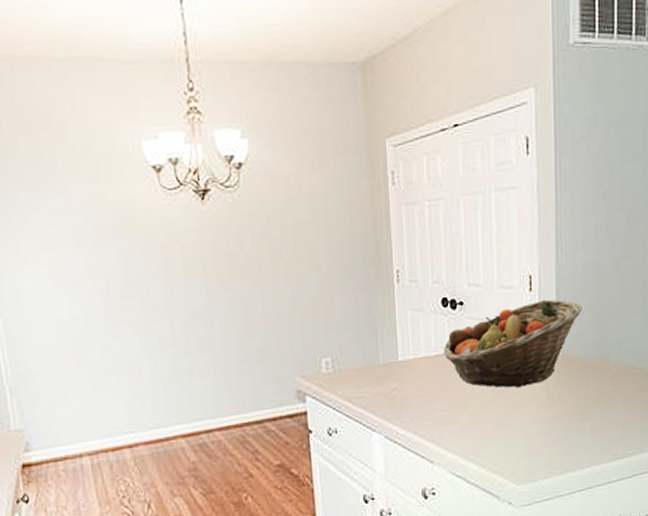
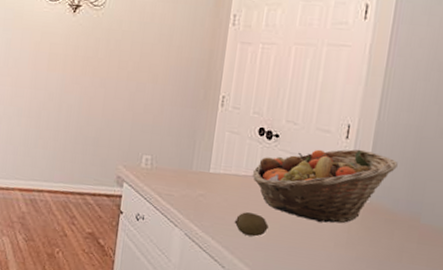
fruit: none [434,395,471,421] -> present [234,212,269,237]

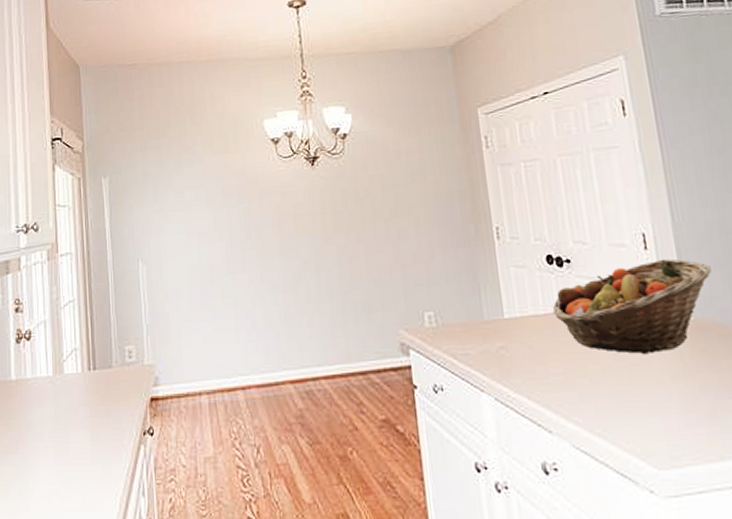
fruit: present [234,212,269,237] -> none [548,358,590,387]

